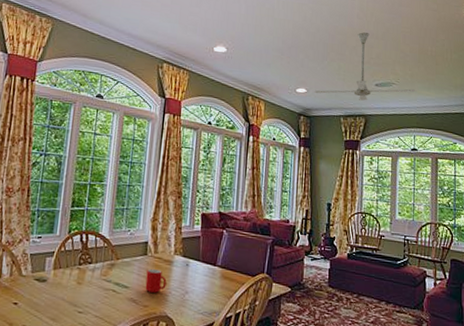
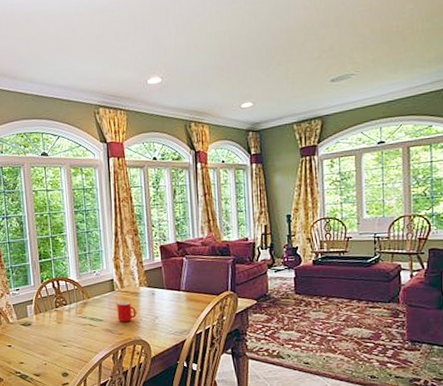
ceiling fan: present [314,32,415,101] -> none [261,23,379,104]

